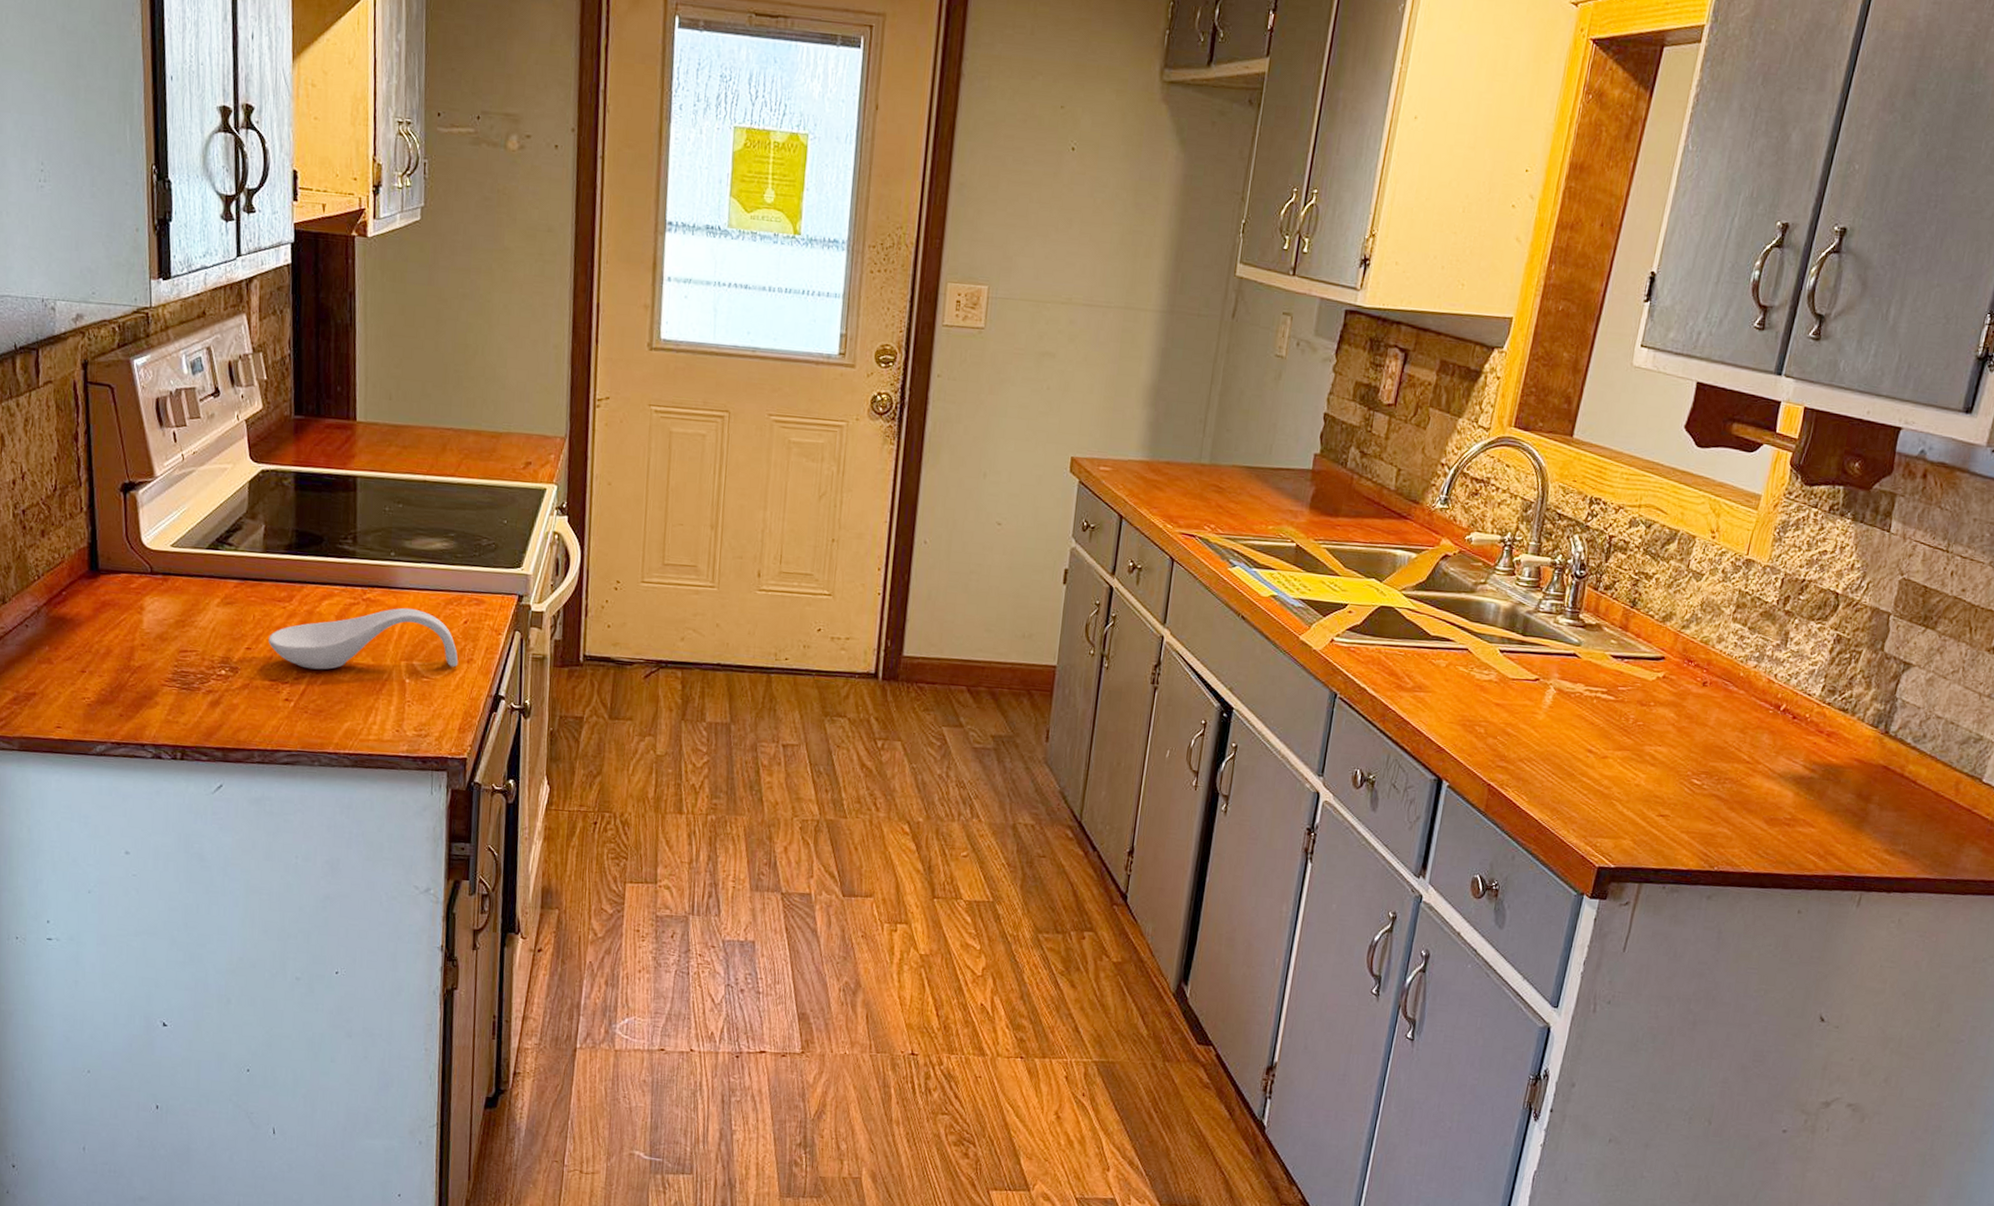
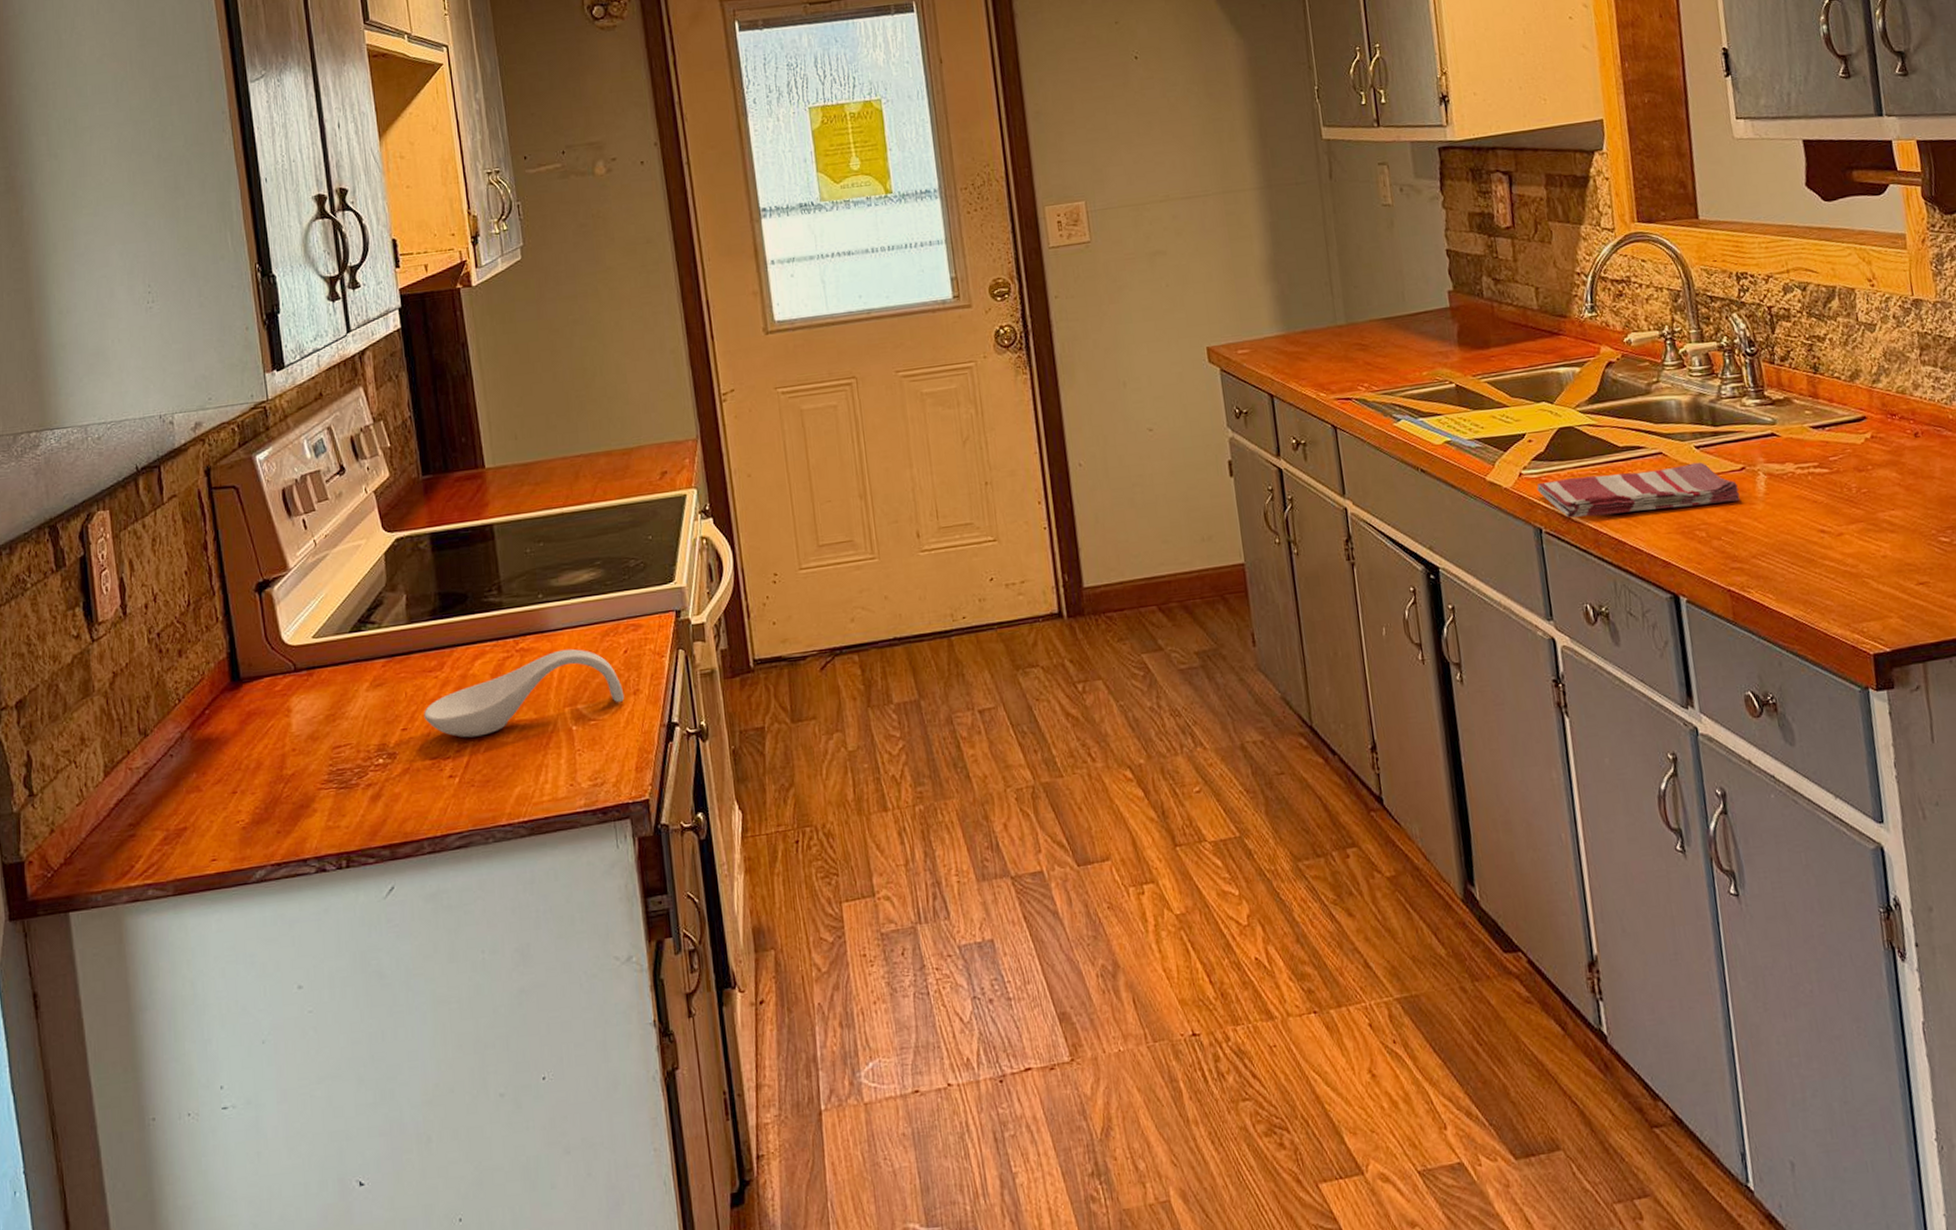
dish towel: none [1343,652,1527,708] -> present [1537,462,1740,518]

